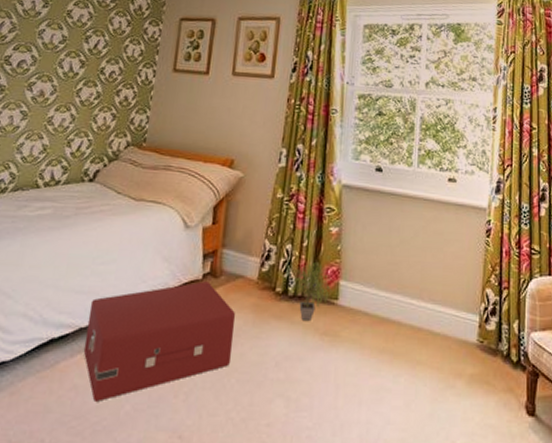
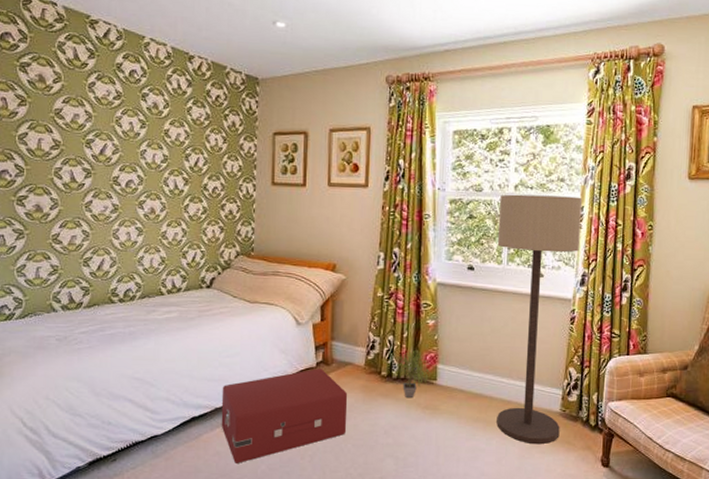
floor lamp: none [405,91,494,385] -> present [496,194,582,445]

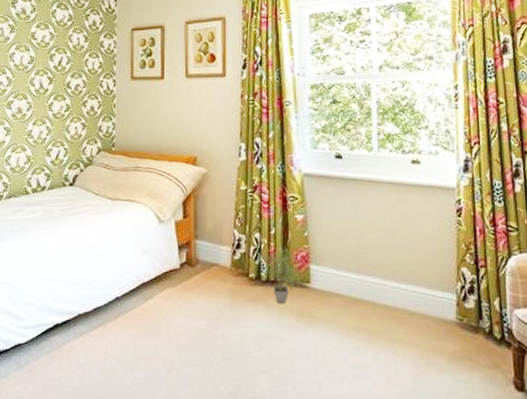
suitcase: present [221,368,348,463] -> none [84,270,215,377]
floor lamp: present [496,194,582,445] -> none [364,75,459,361]

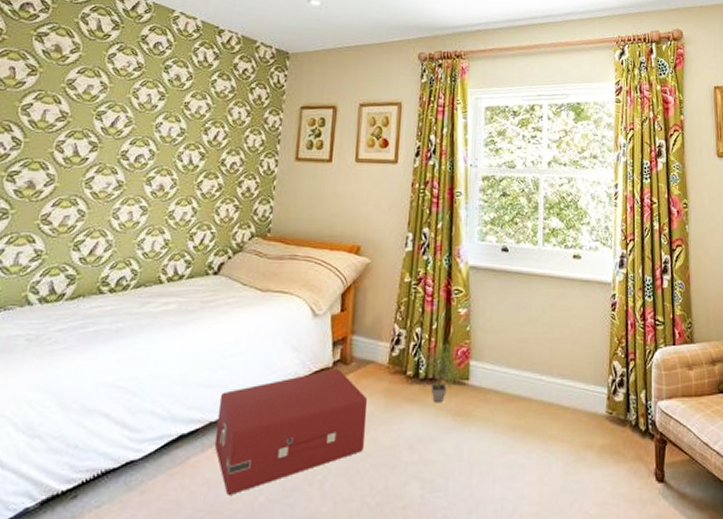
suitcase: none [84,270,215,377] -> present [214,369,368,495]

